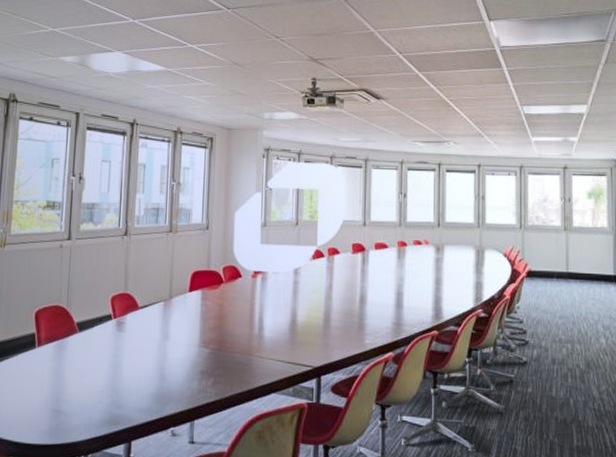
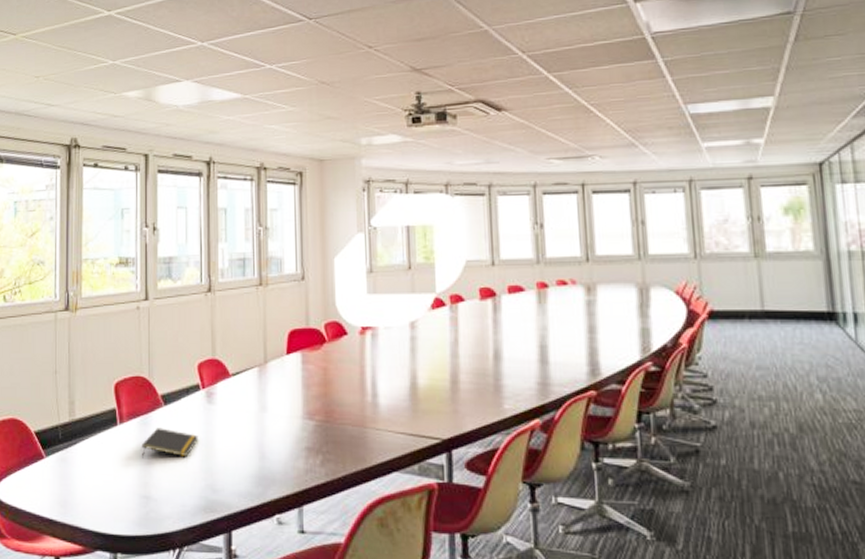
notepad: none [56,351,108,377] -> present [142,428,198,458]

